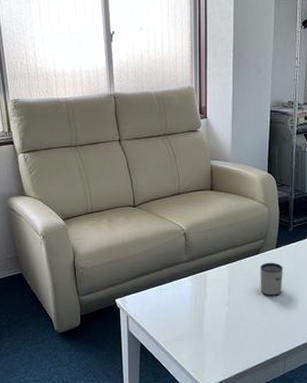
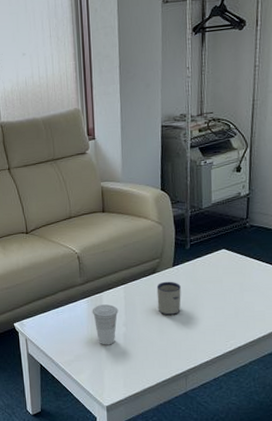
cup: none [196,283,222,325] -> present [92,304,119,345]

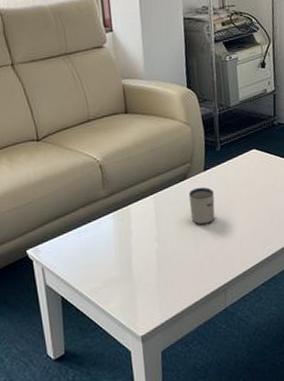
cup: present [92,304,119,345] -> none [119,218,149,266]

